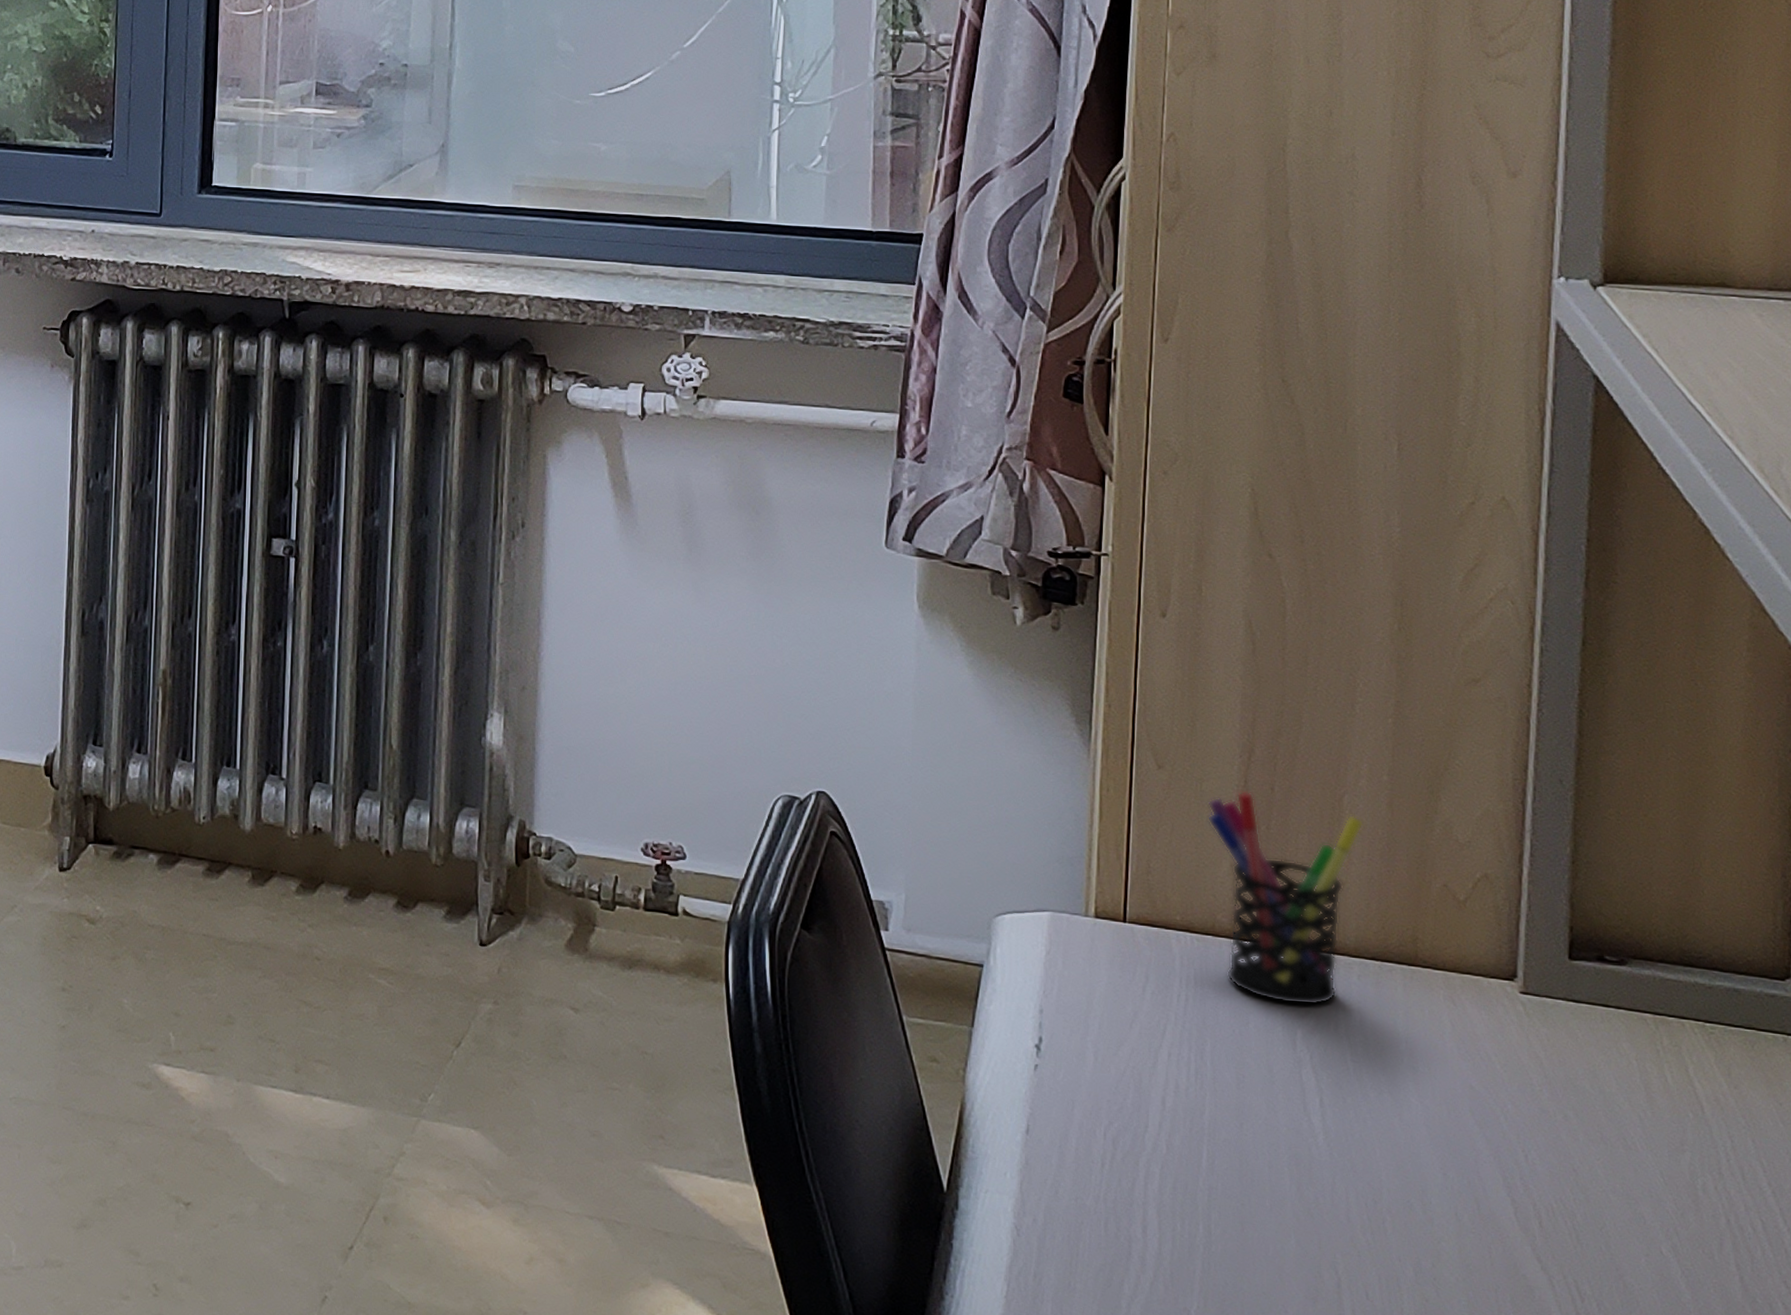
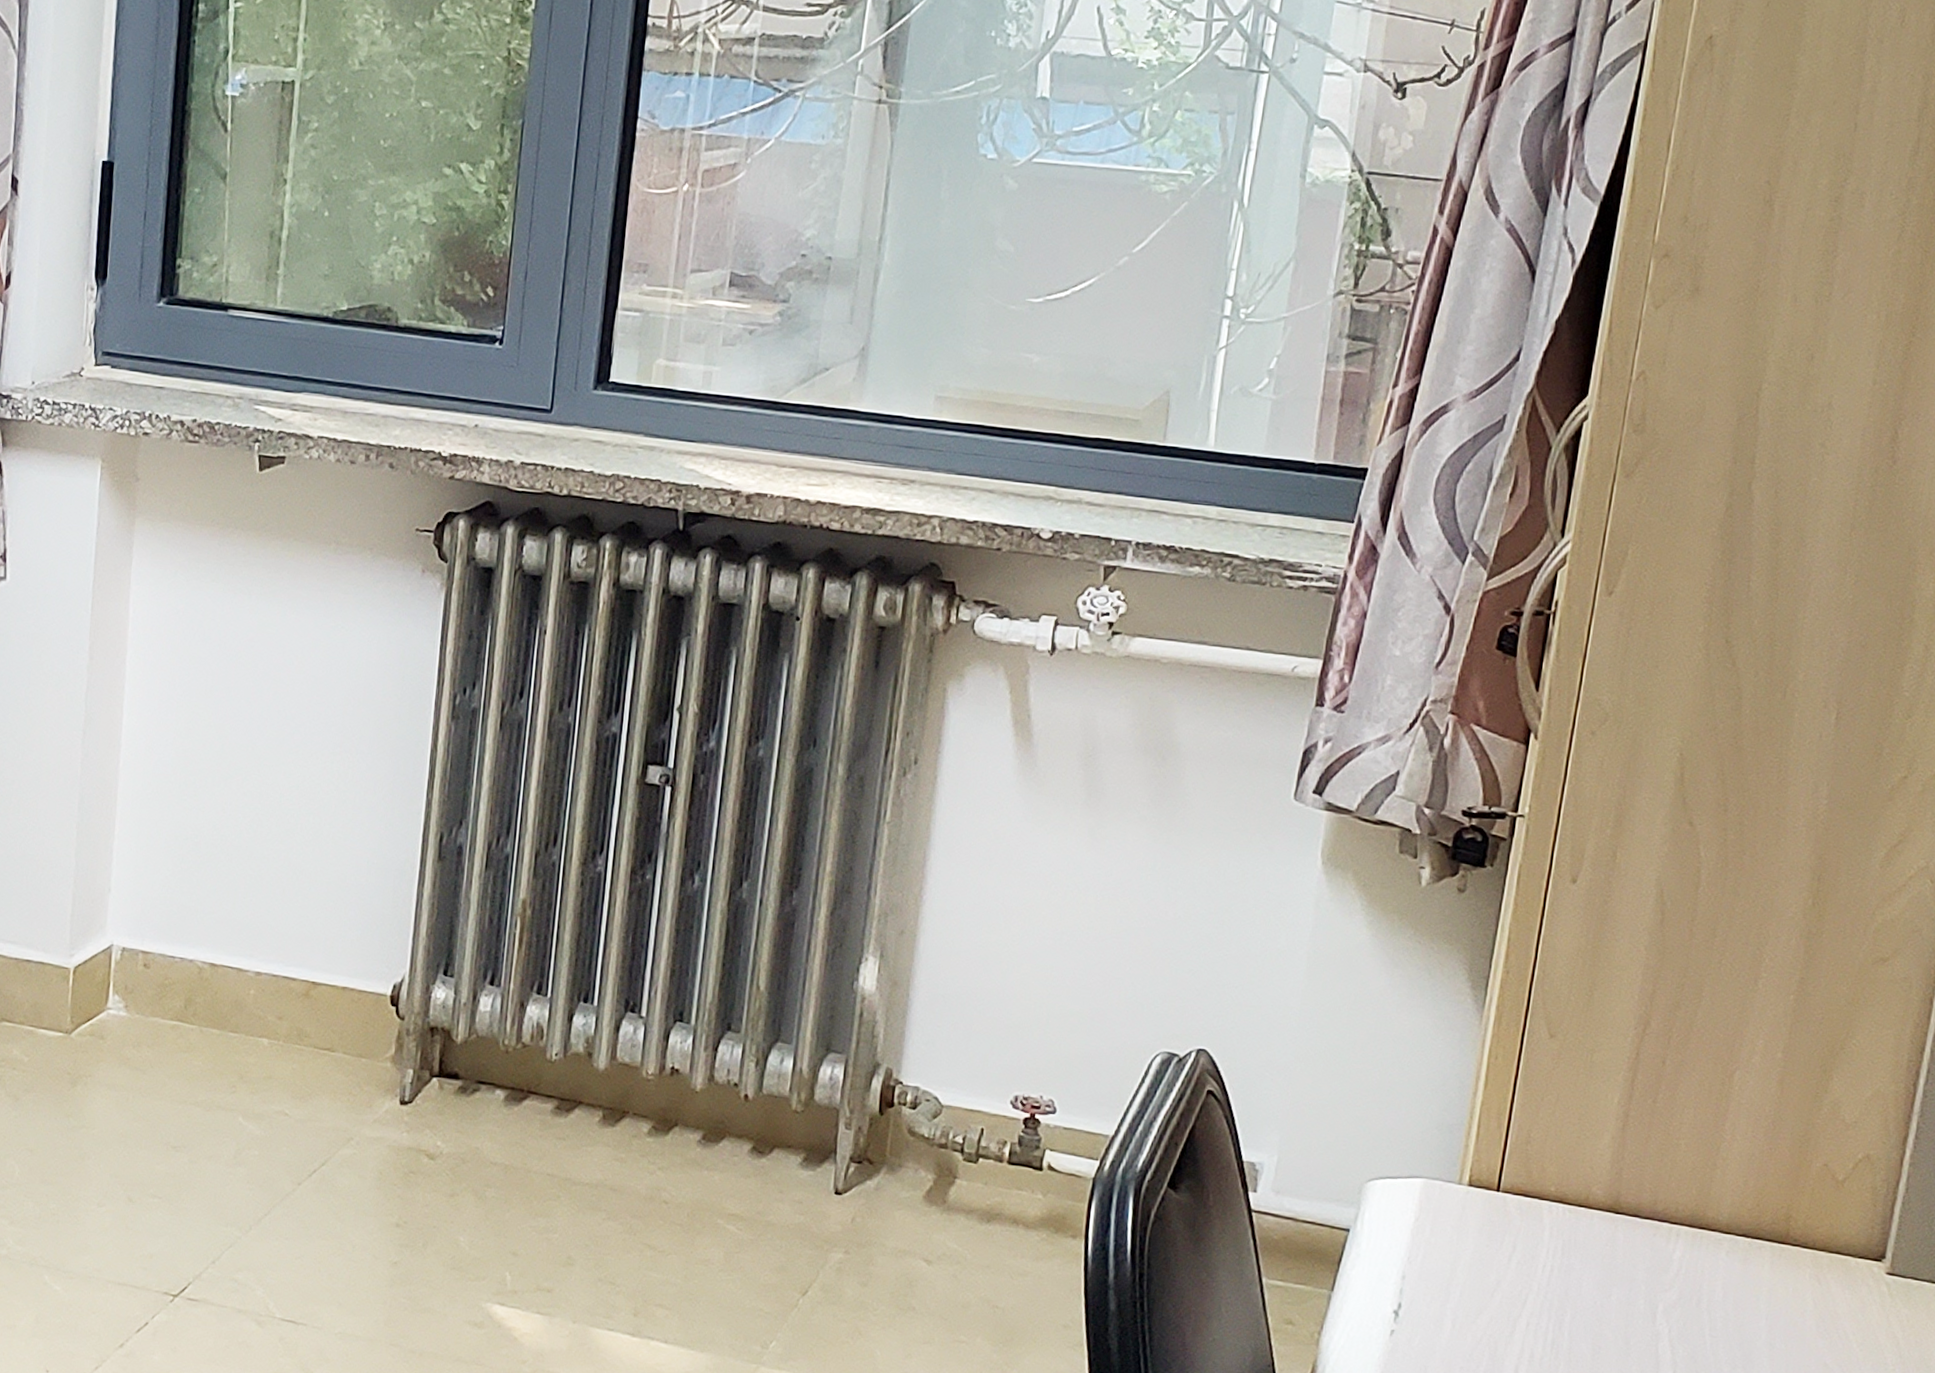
pen holder: present [1208,791,1364,1006] -> none [1594,1063,1752,1280]

